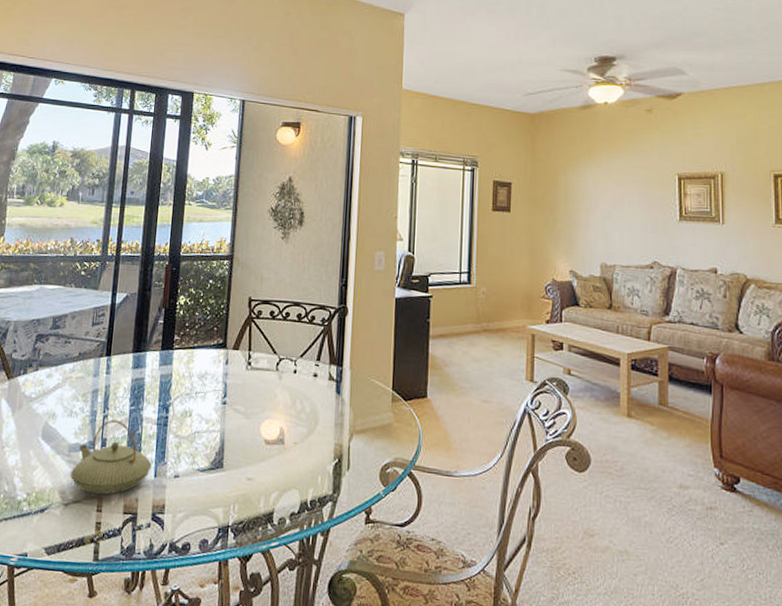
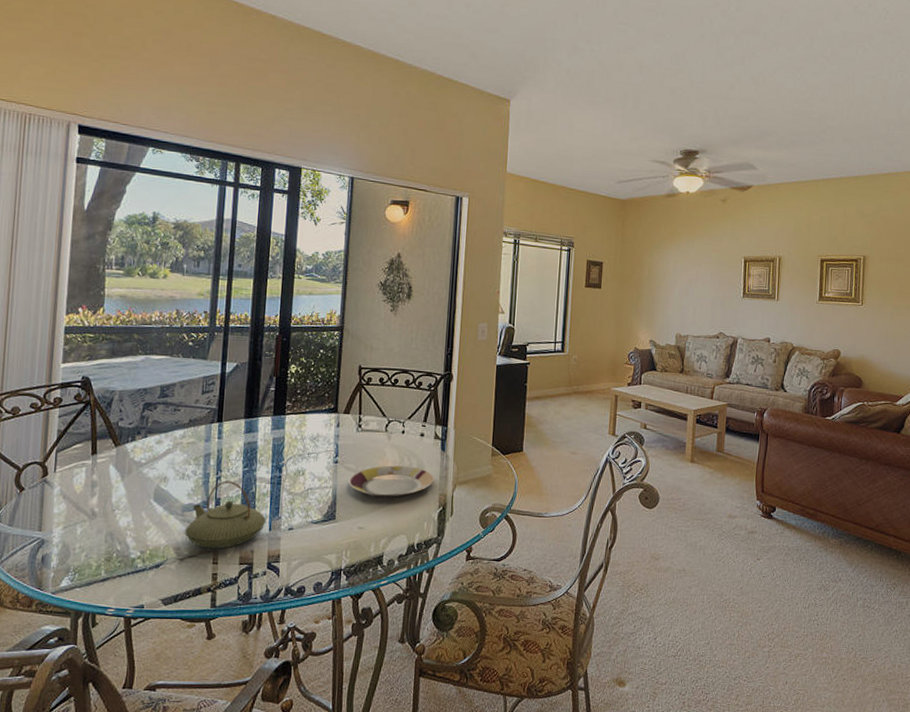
plate: none [237,408,329,447] -> present [348,465,434,498]

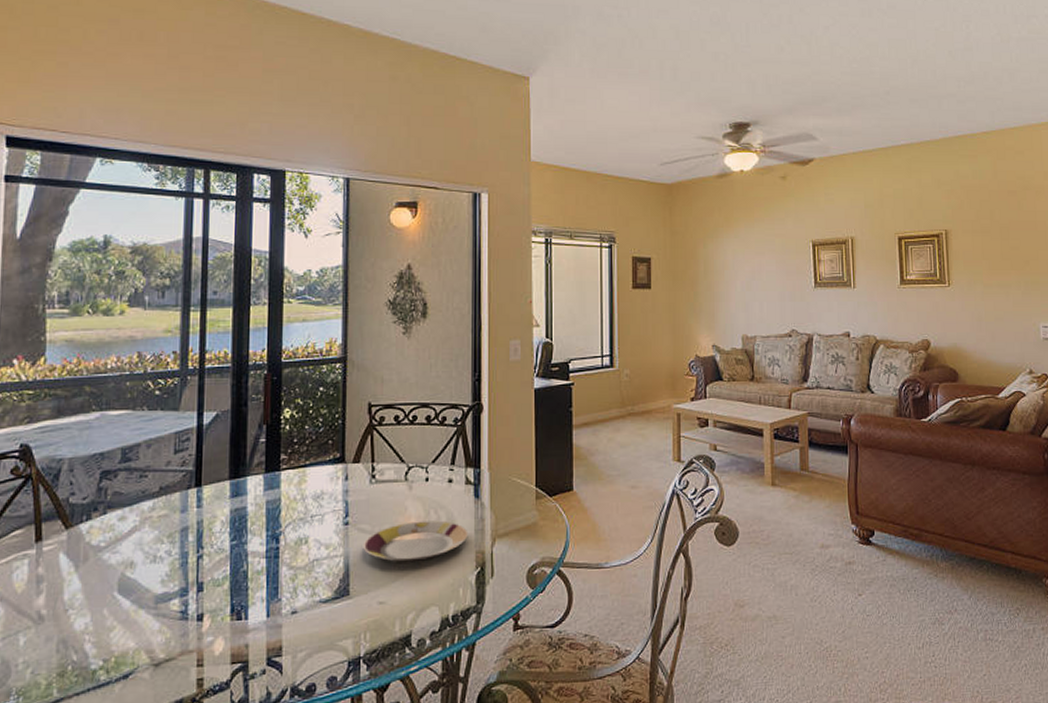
teapot: present [185,481,266,549] -> none [160,559,263,648]

